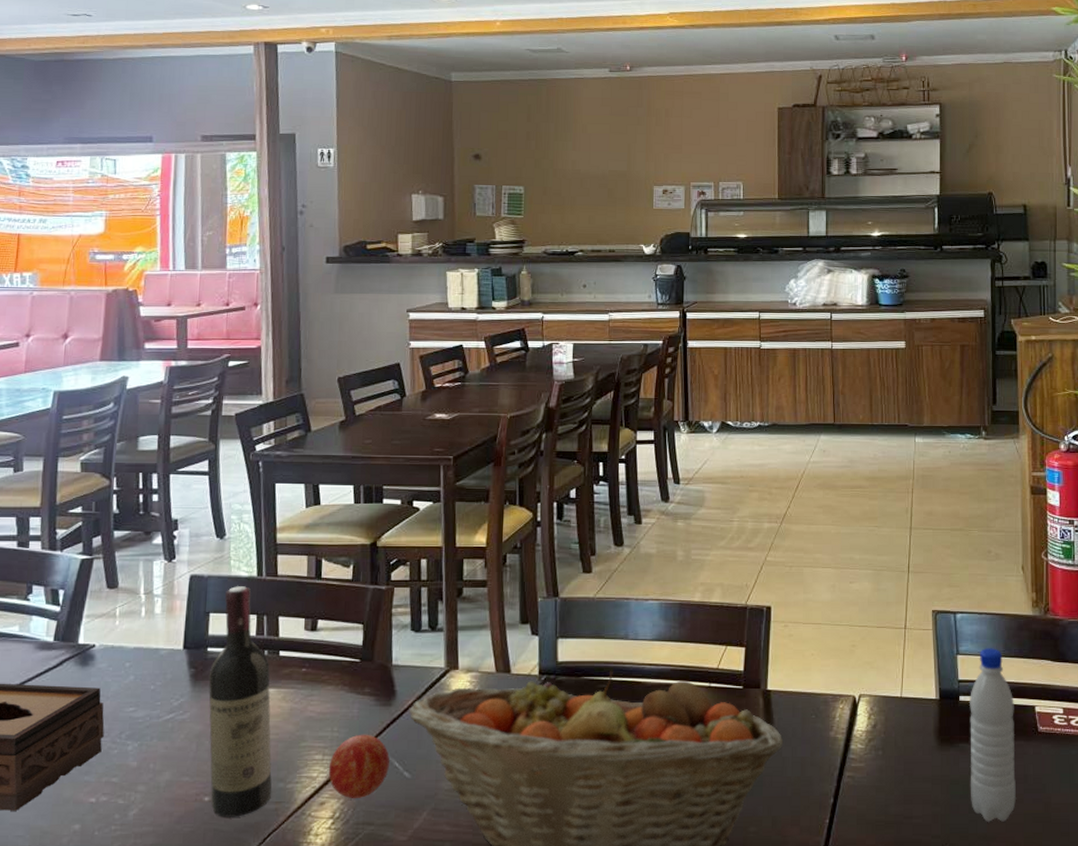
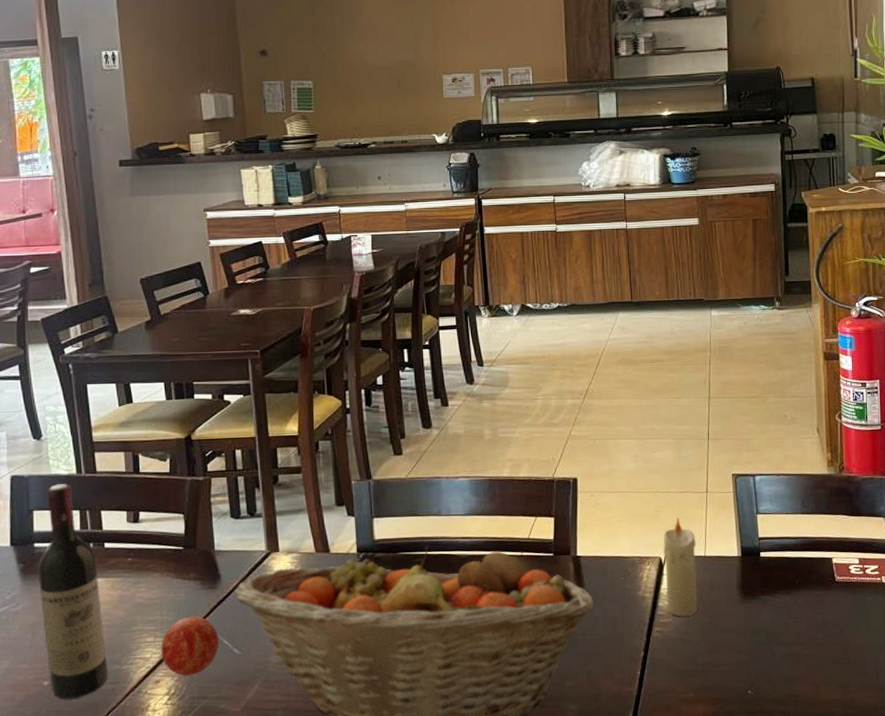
candle: none [858,654,893,762] -> present [663,518,698,617]
water bottle: present [969,648,1017,822] -> none [769,506,817,666]

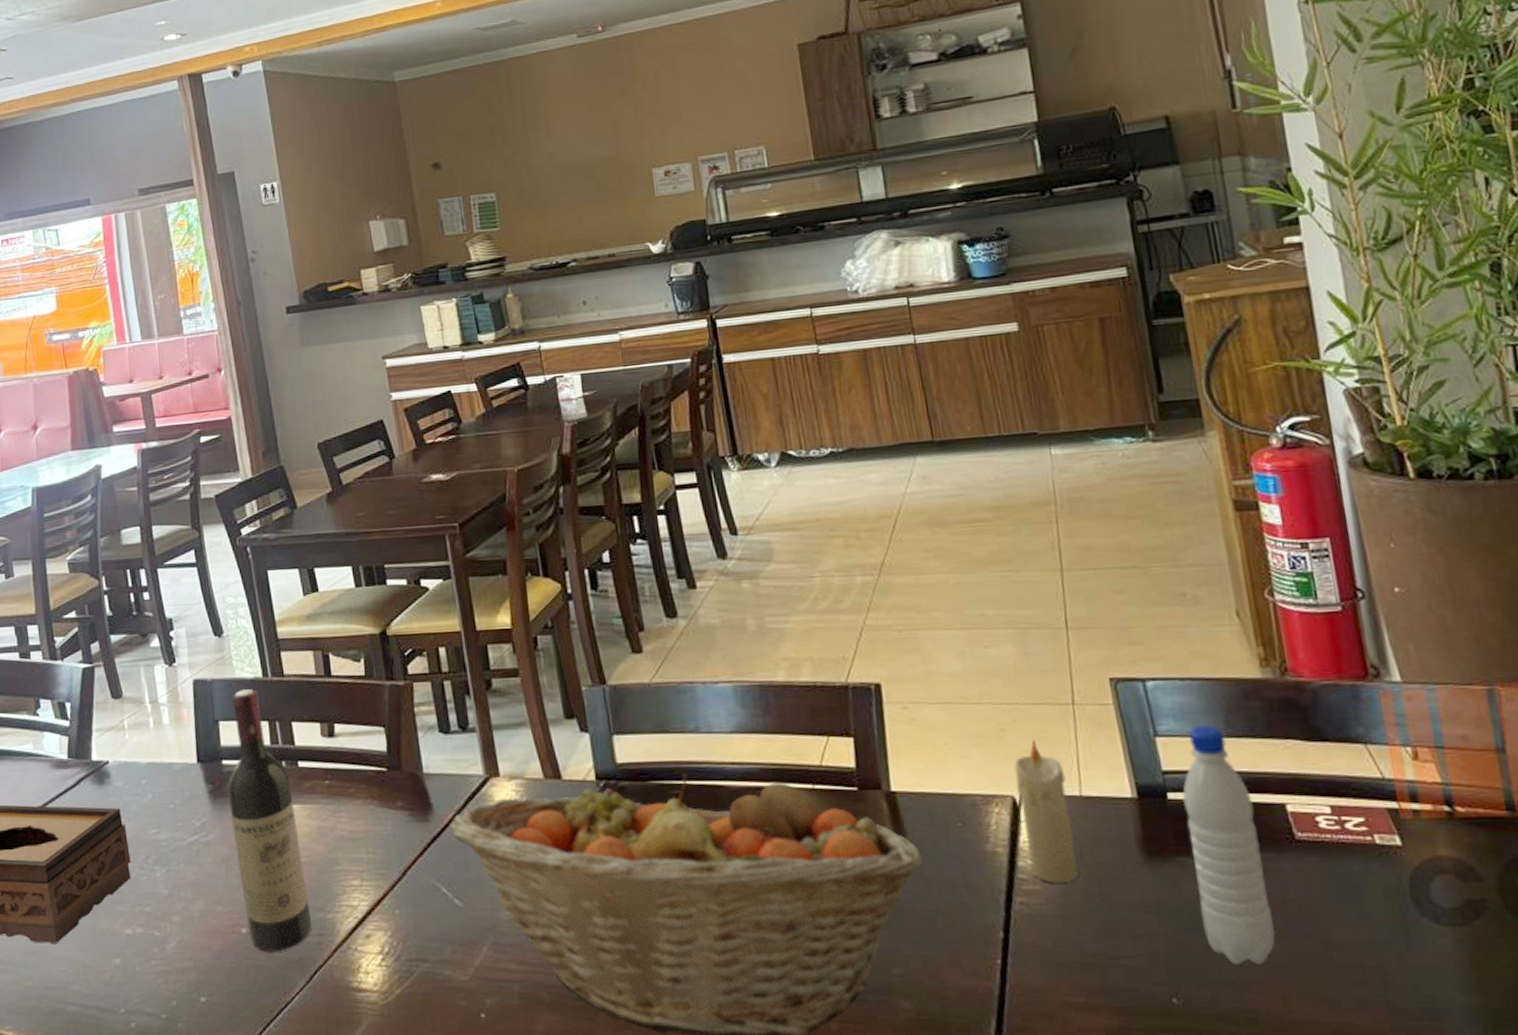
apple: present [160,616,219,676] -> none [369,855,437,930]
water bottle: none [769,506,817,666] -> present [1182,726,1276,965]

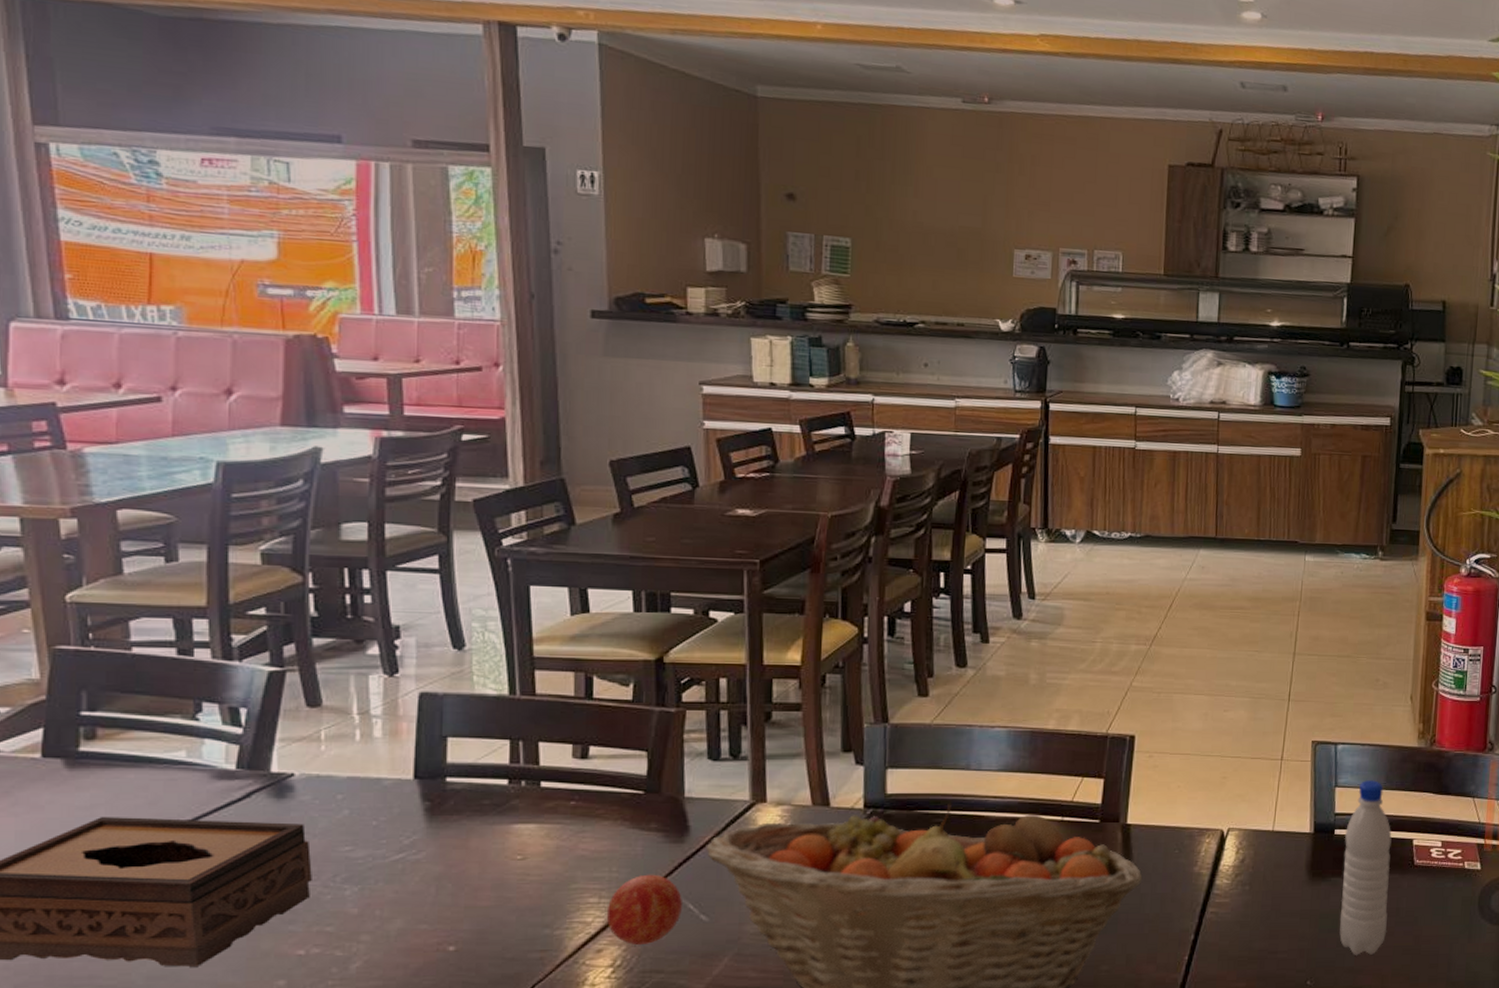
wine bottle: present [227,689,312,952] -> none [448,706,536,968]
apple: none [369,855,437,930] -> present [606,874,682,944]
candle: present [1014,740,1079,883] -> none [1225,787,1265,897]

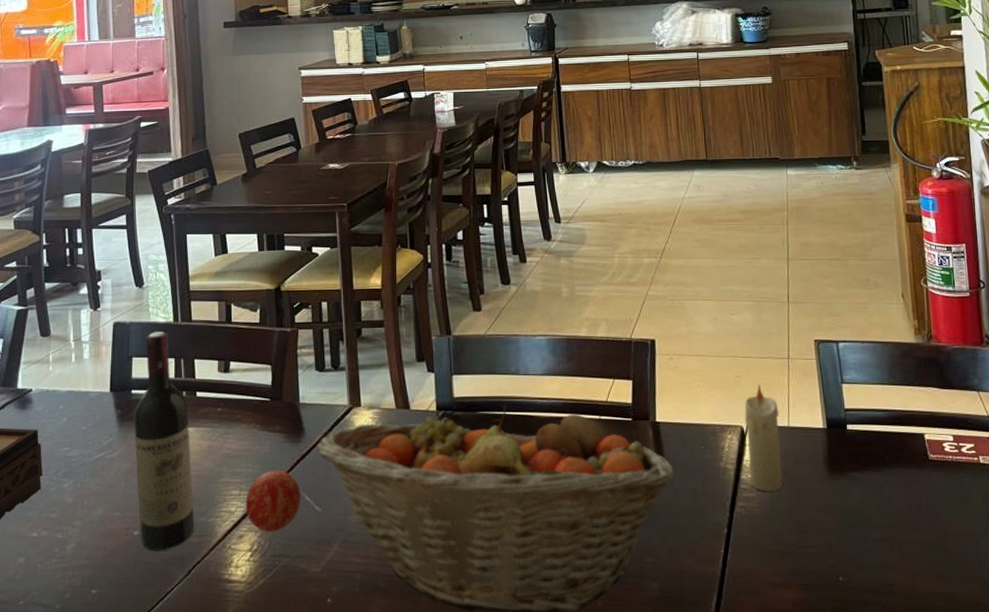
wine bottle: none [448,706,536,968] -> present [133,331,195,550]
candle: none [1225,787,1265,897] -> present [744,385,783,492]
water bottle: present [1339,780,1392,955] -> none [856,376,912,551]

